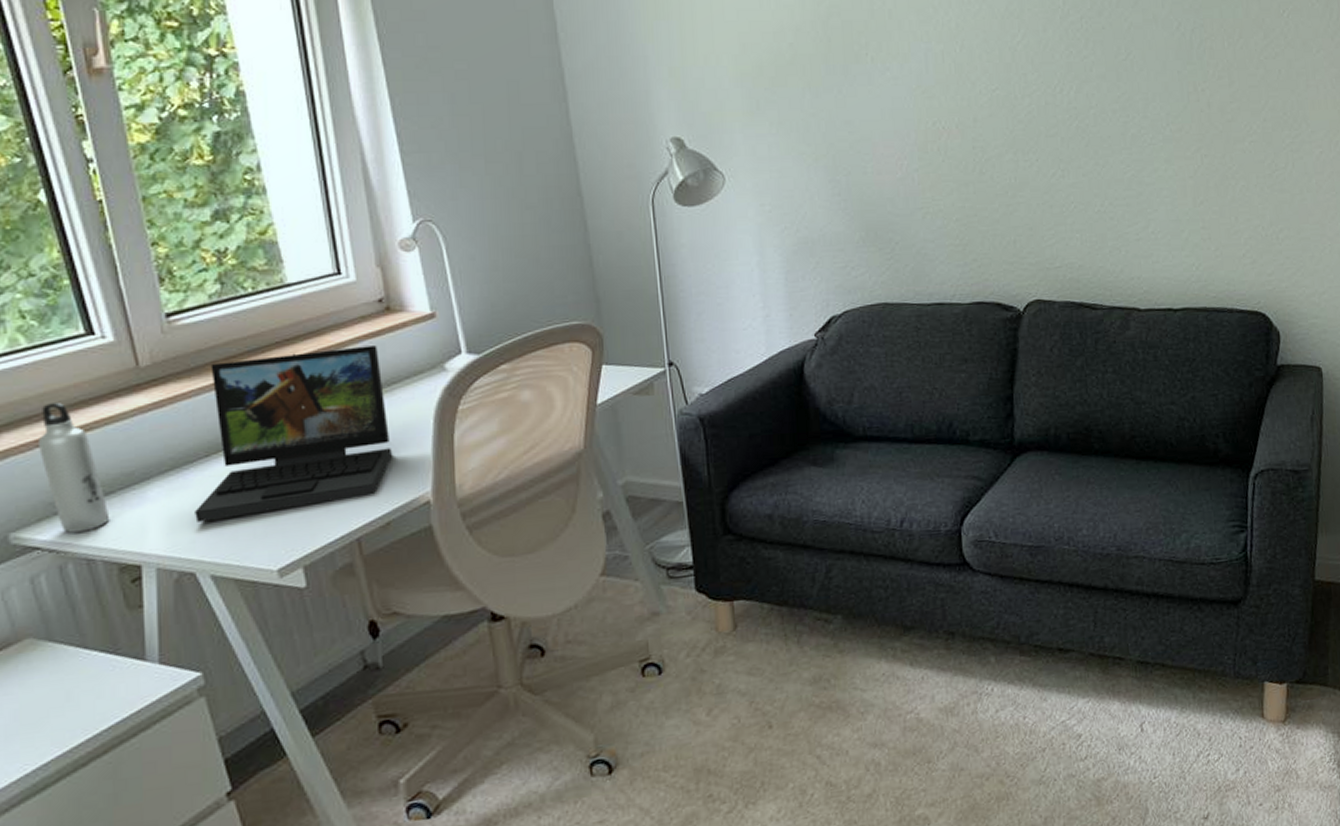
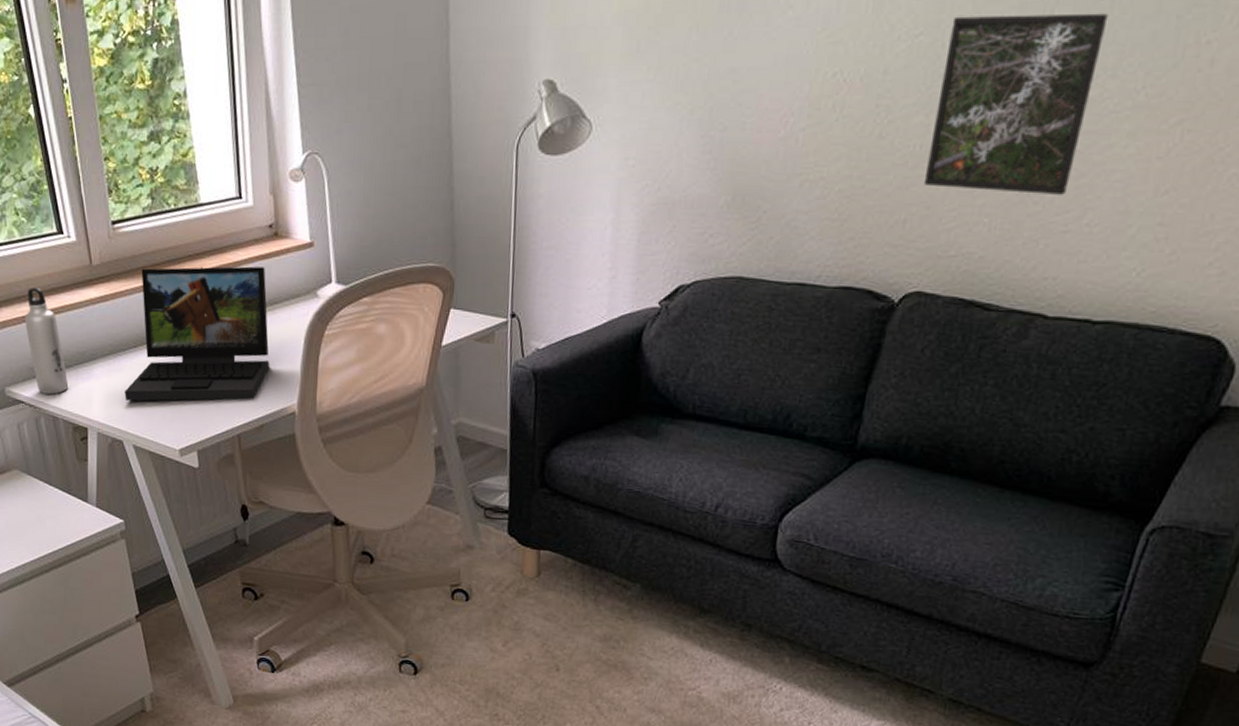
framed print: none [1019,70,1132,212] -> present [923,13,1109,195]

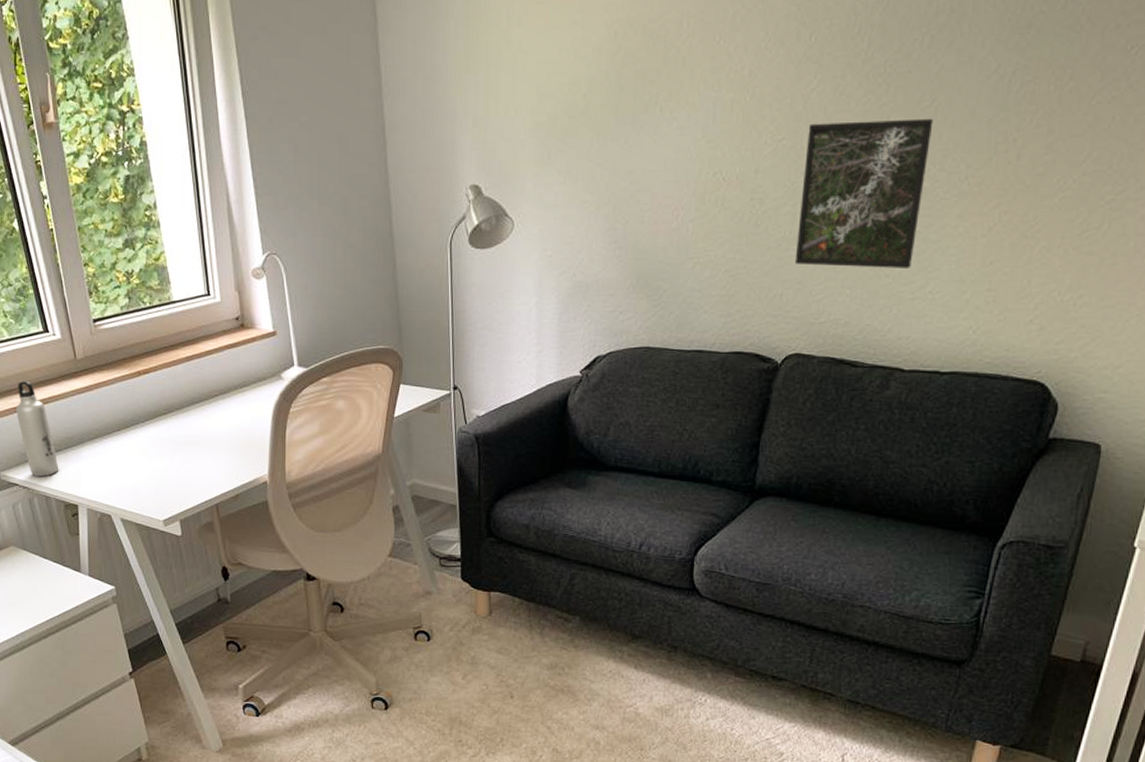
laptop: present [125,266,270,401] -> none [111,355,243,479]

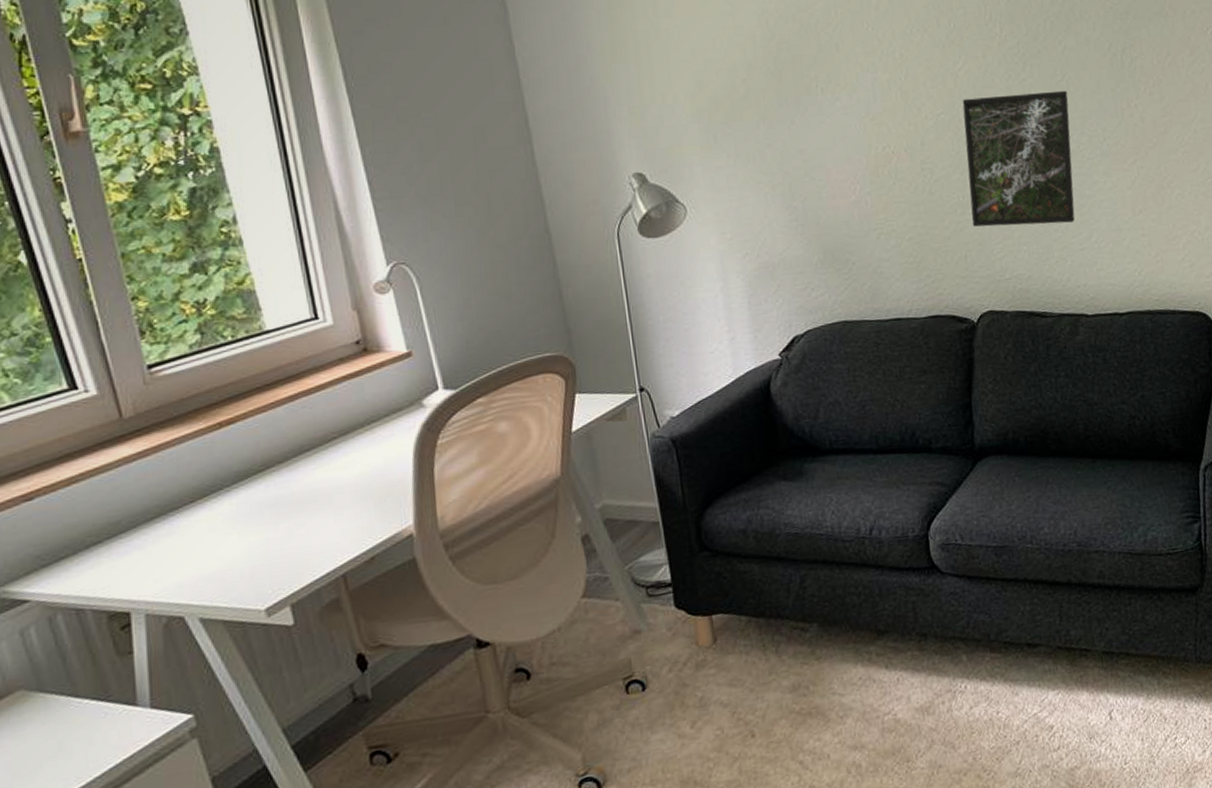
water bottle: present [16,381,59,476] -> none [25,457,98,584]

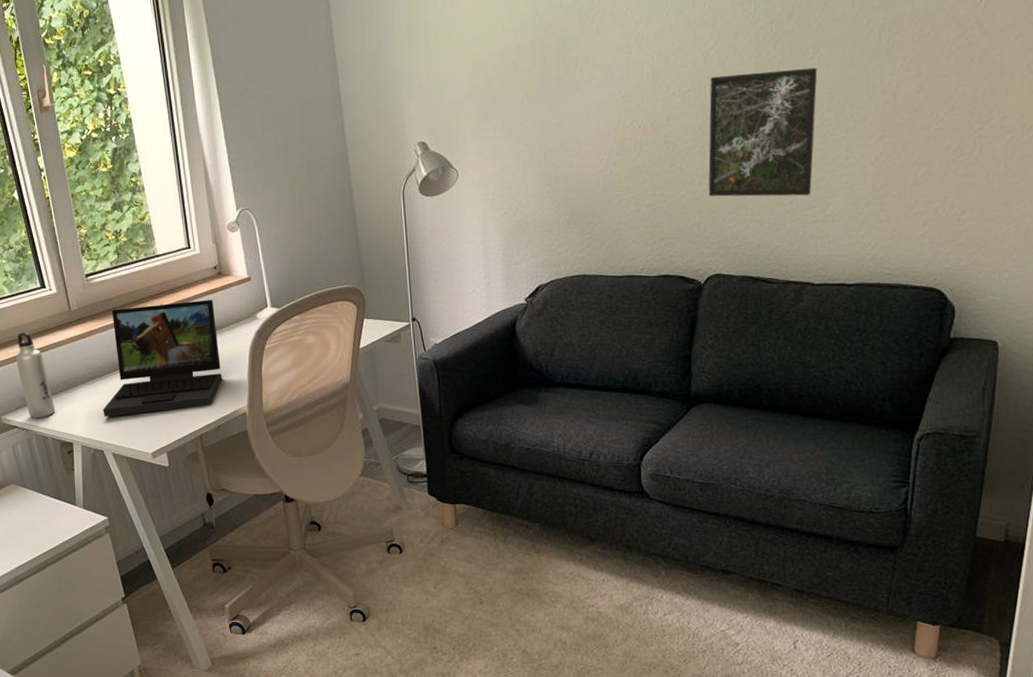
water bottle: none [25,457,98,584] -> present [16,333,55,418]
laptop: none [181,386,375,567] -> present [103,300,223,417]

